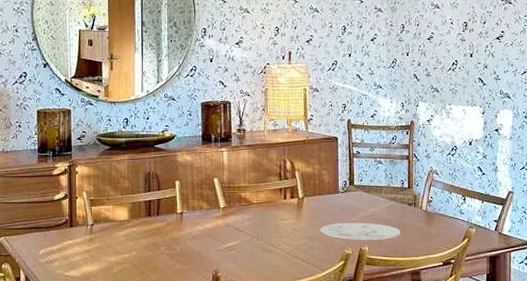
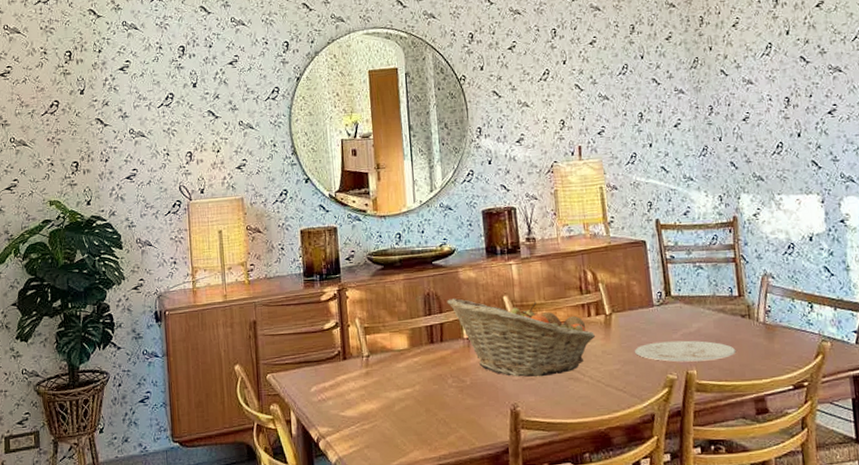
fruit basket: none [165,177,289,248] -> present [447,297,596,377]

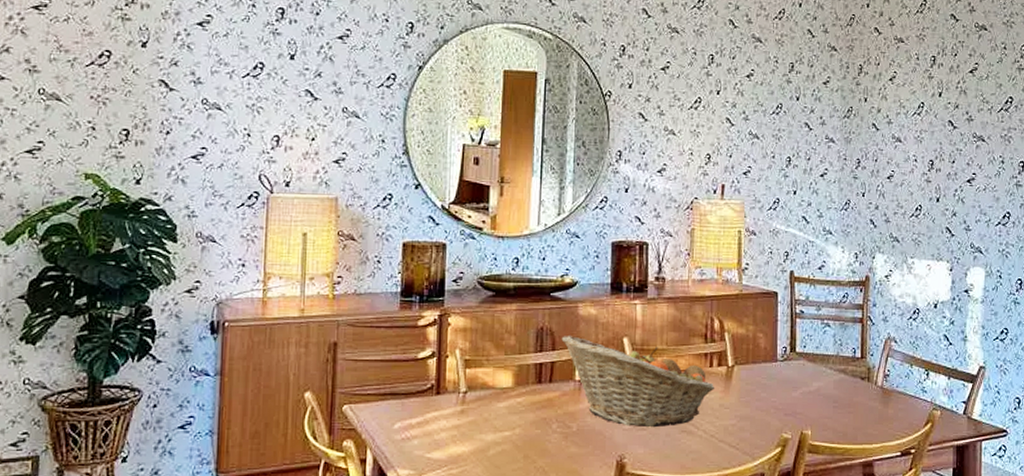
plate: present [634,340,736,362] -> none [752,399,852,422]

